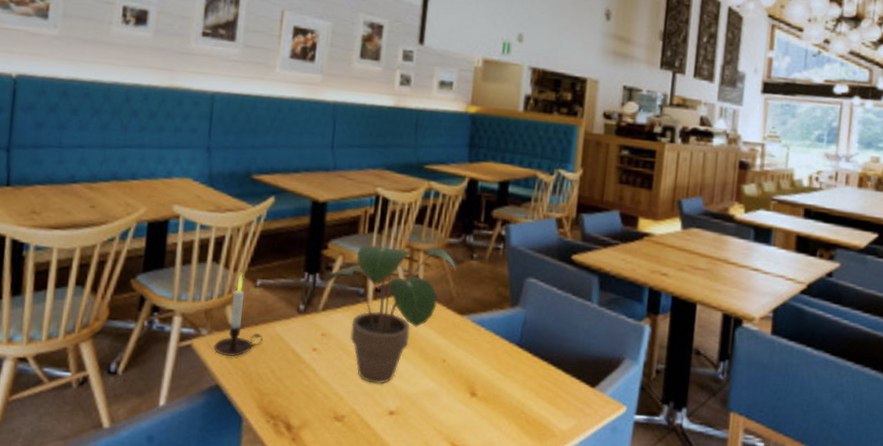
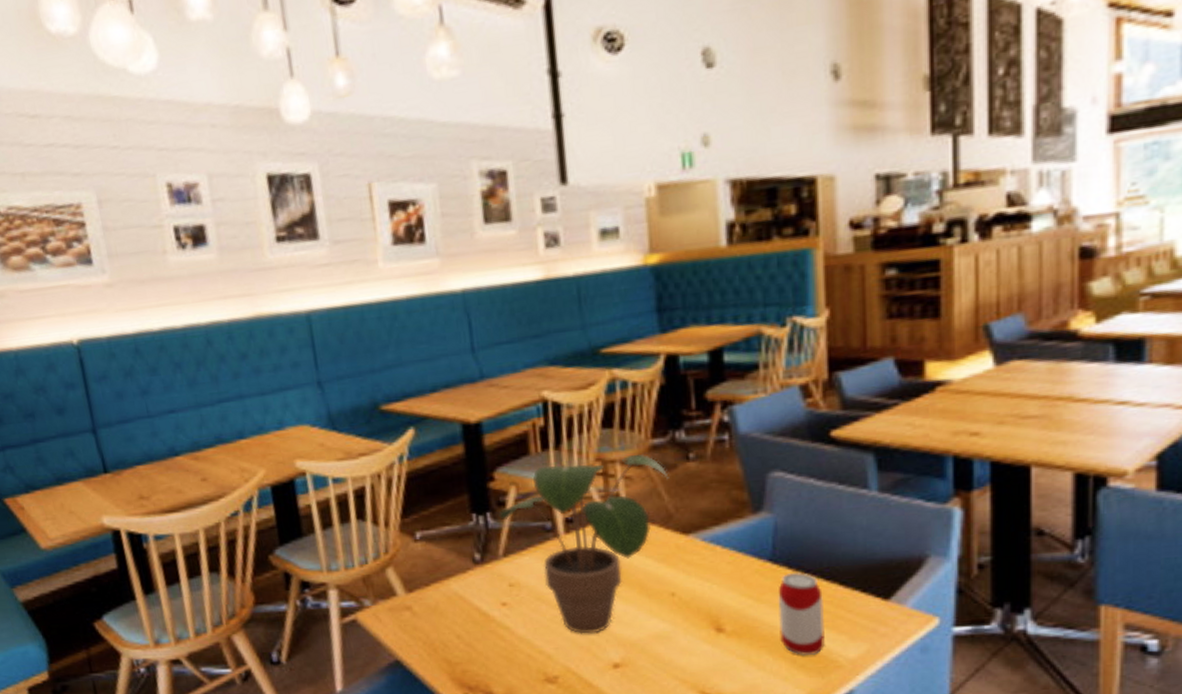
candle: present [214,272,263,357] -> none [382,526,439,626]
beverage can: none [515,357,550,424] -> present [778,573,825,656]

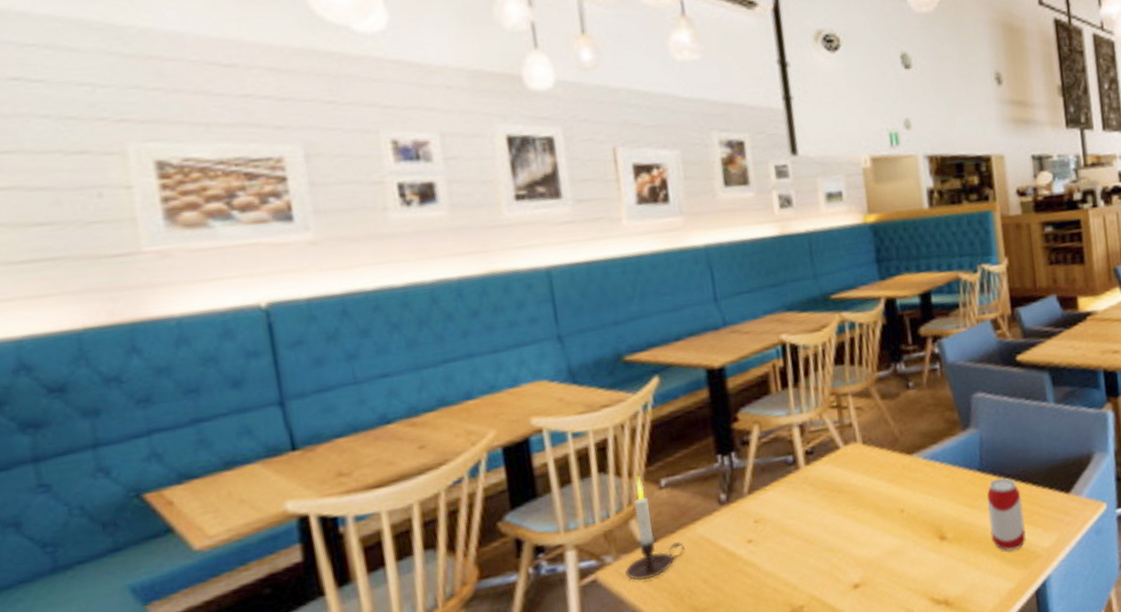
candle: none [382,526,439,626] -> present [625,476,685,580]
potted plant: present [498,453,669,634] -> none [742,385,894,561]

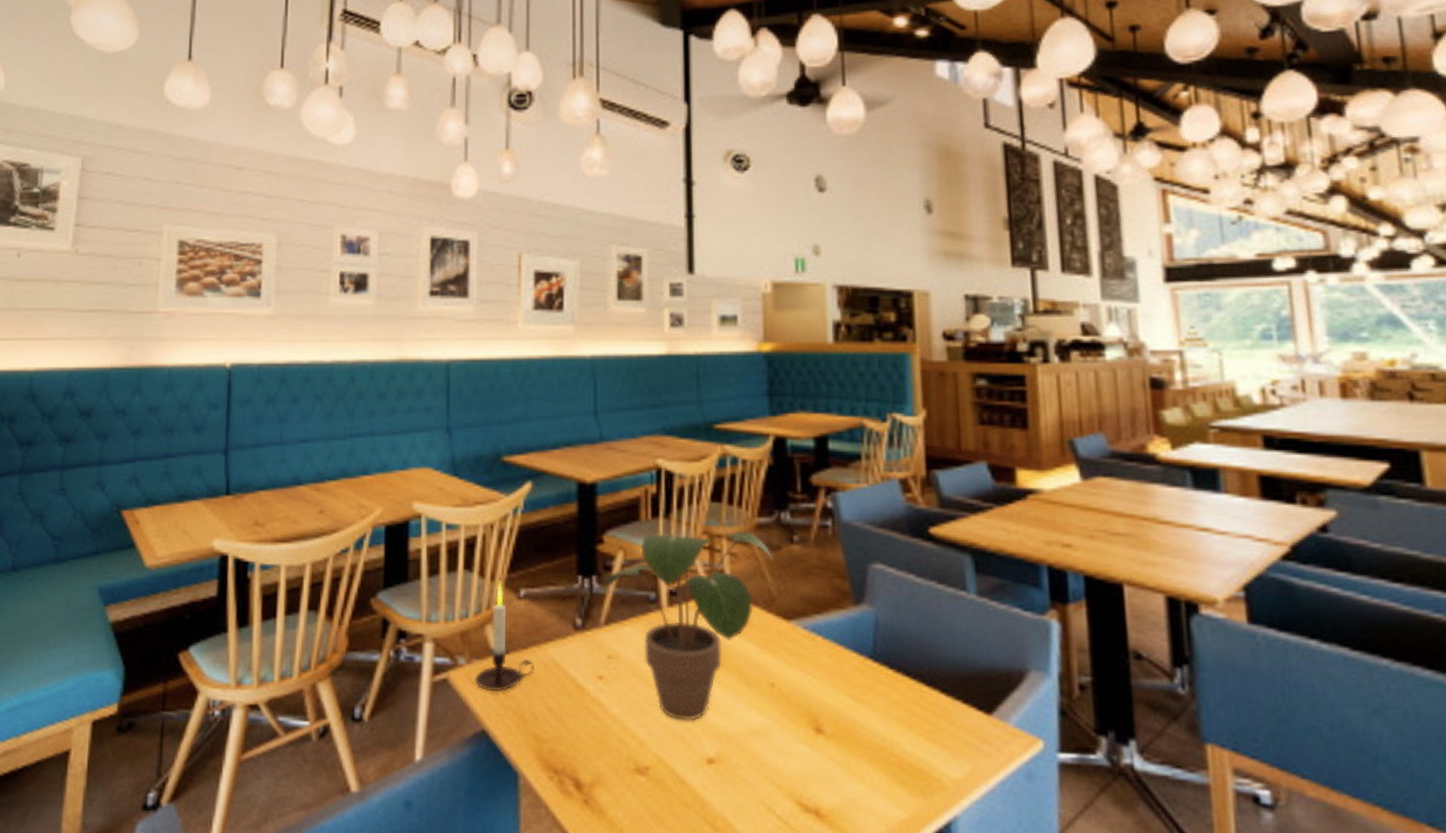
potted plant: none [742,385,894,561] -> present [604,531,773,721]
beverage can: present [987,478,1026,552] -> none [878,674,927,771]

